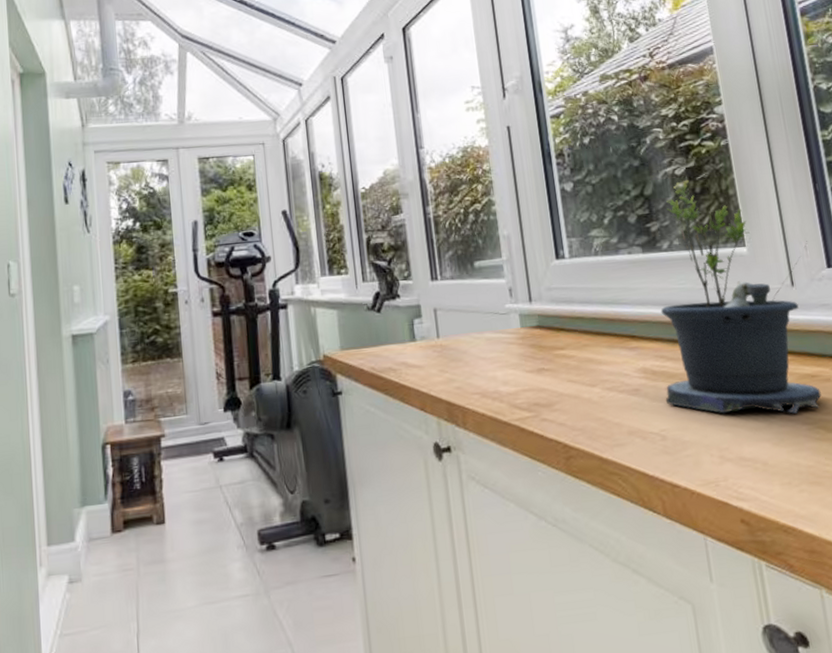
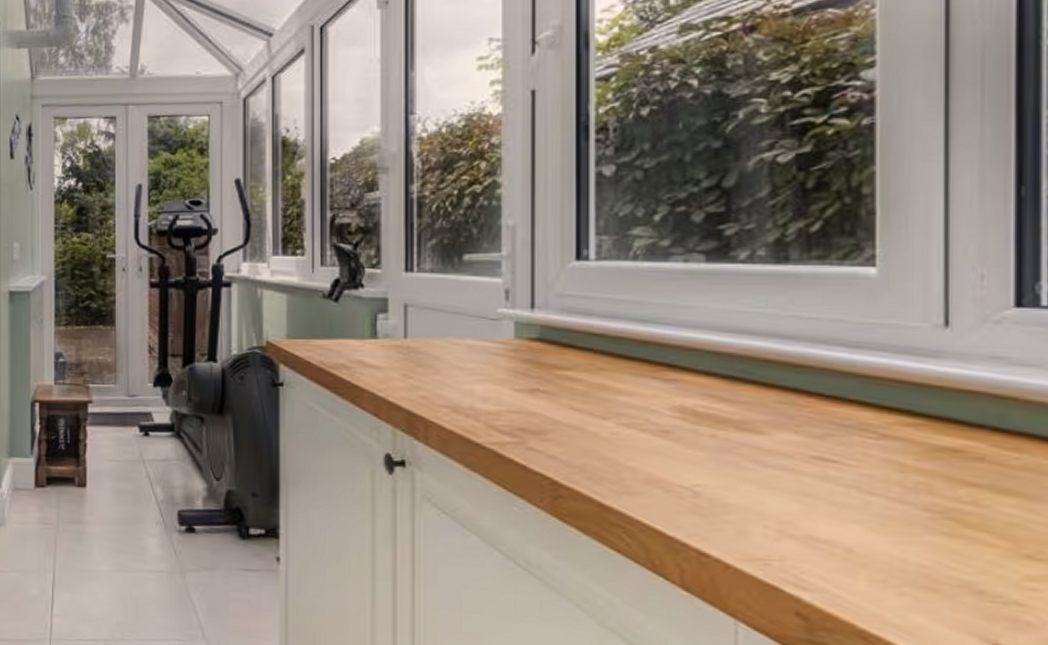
potted plant: present [660,179,822,414] -> none [707,169,986,495]

